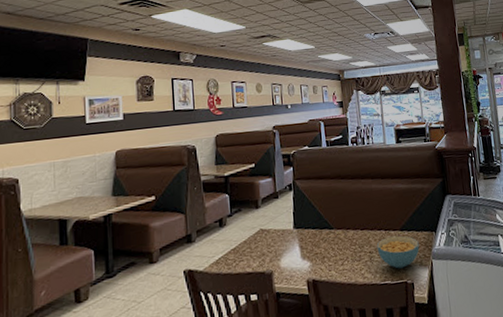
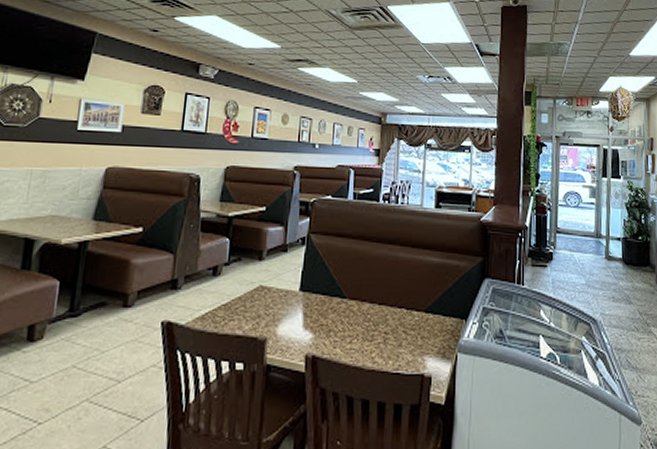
cereal bowl: present [376,236,420,269] -> none [394,318,445,358]

